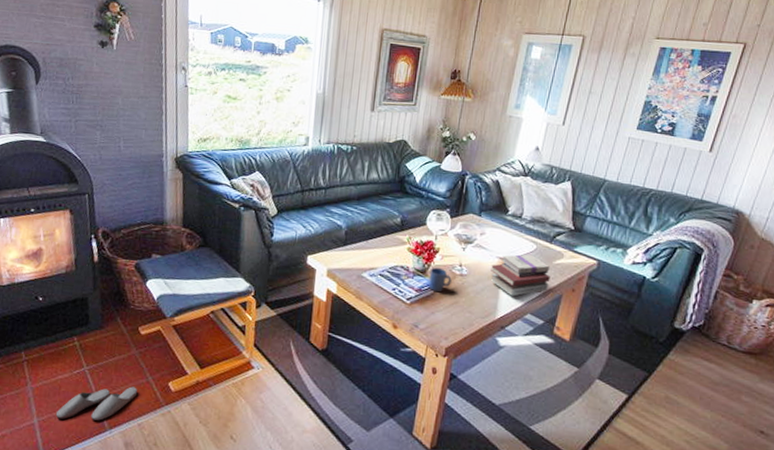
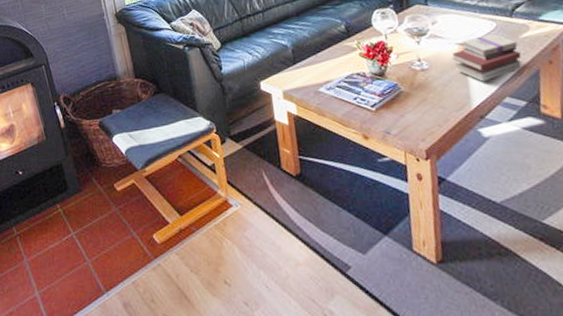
slippers: present [55,386,138,421] -> none [54,245,126,288]
mug: present [428,267,452,293] -> none [388,66,414,94]

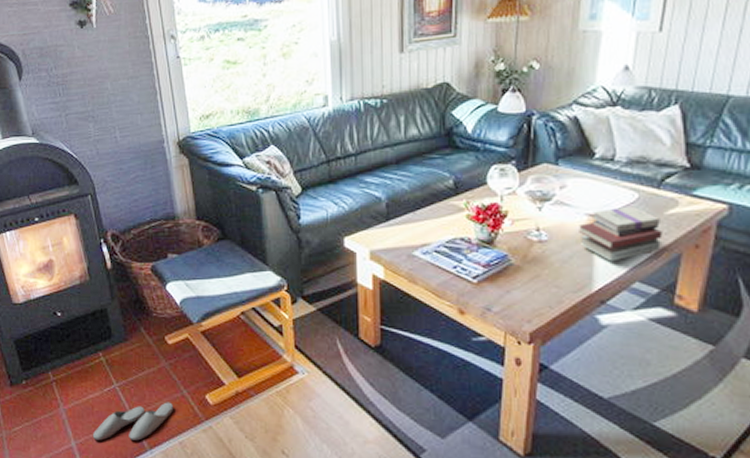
slippers: none [54,245,126,288] -> present [92,402,174,441]

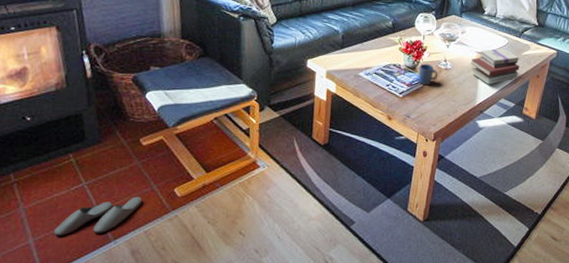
mug: none [498,235,528,266] -> present [418,63,438,86]

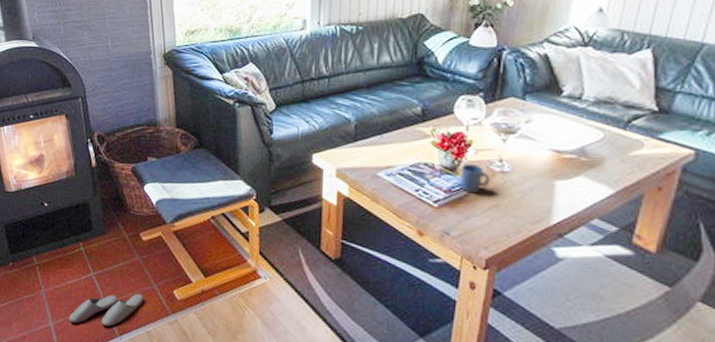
books: present [470,48,520,85] -> none [541,144,625,197]

